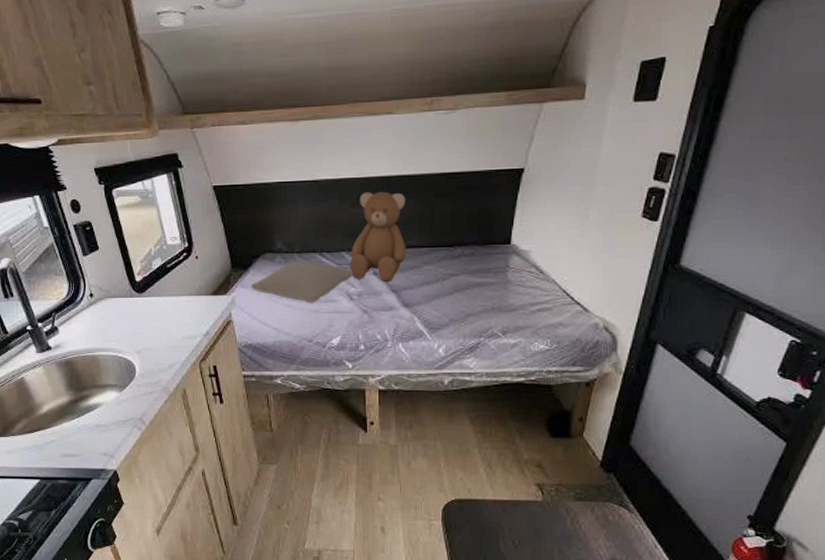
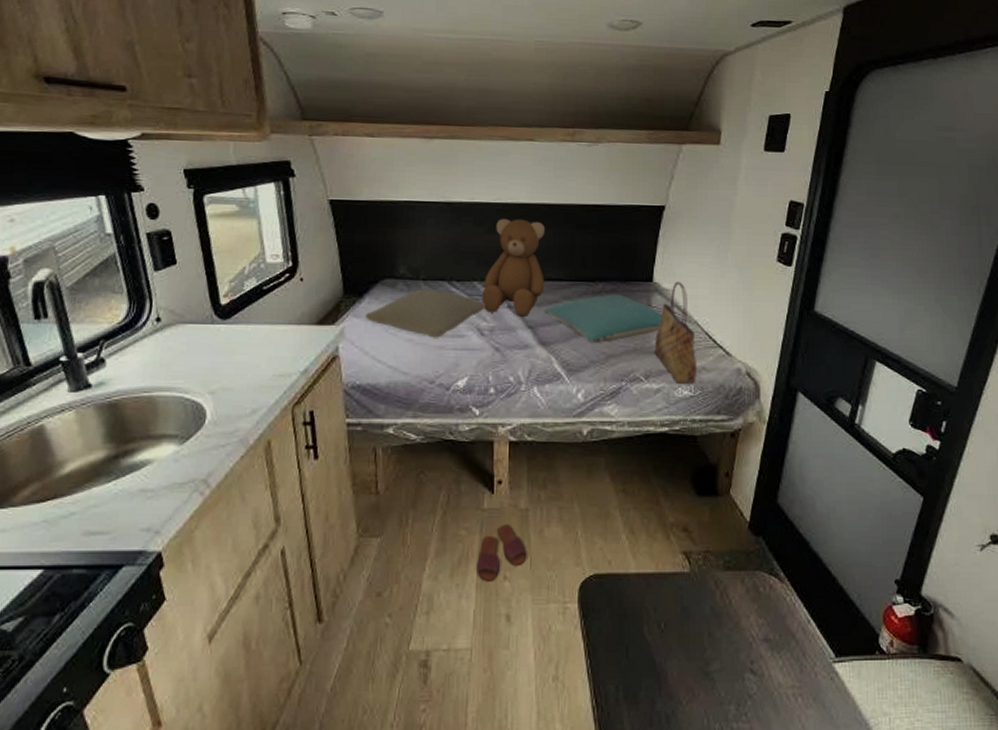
slippers: none [355,457,397,501] -> present [476,524,527,582]
pillow: none [405,257,520,303] -> present [543,294,662,343]
tote bag: none [511,242,553,338] -> present [654,281,696,384]

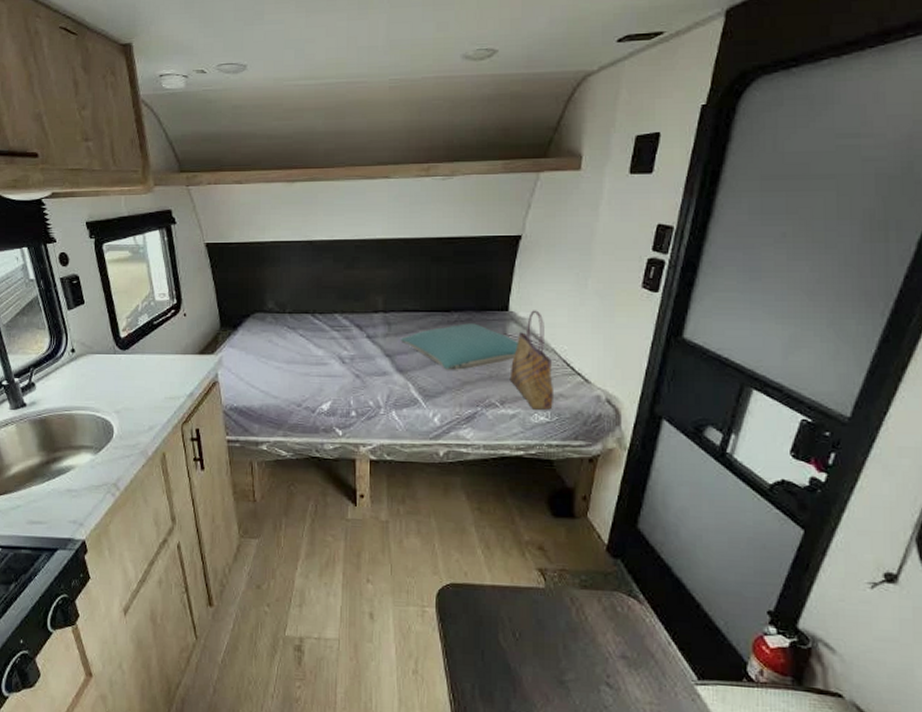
pillow: present [365,289,486,338] -> none [240,321,347,366]
slippers: present [476,524,527,582] -> none [342,533,388,583]
teddy bear: present [482,218,546,316] -> none [343,254,402,346]

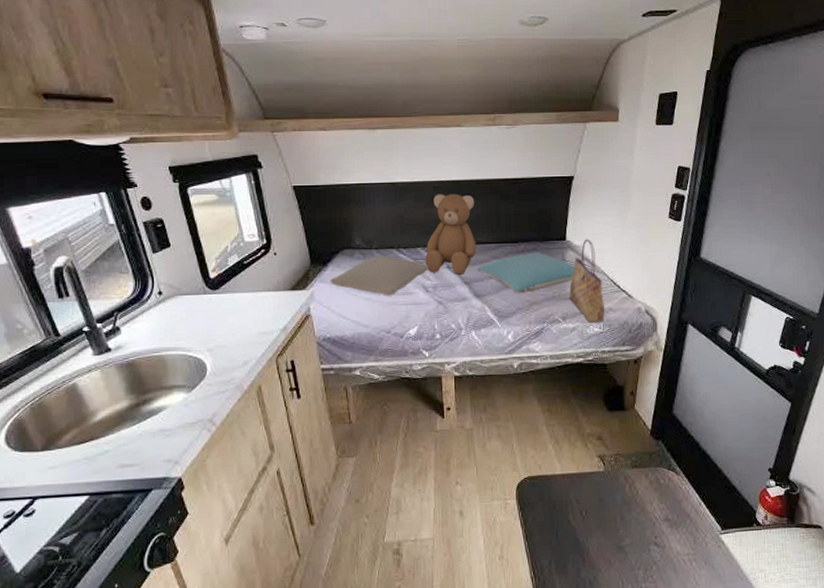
pillow: none [240,321,347,366] -> present [330,256,429,296]
teddy bear: none [343,254,402,346] -> present [425,193,477,275]

